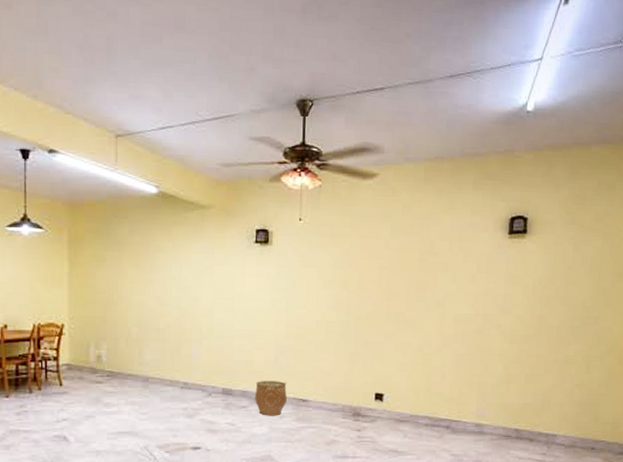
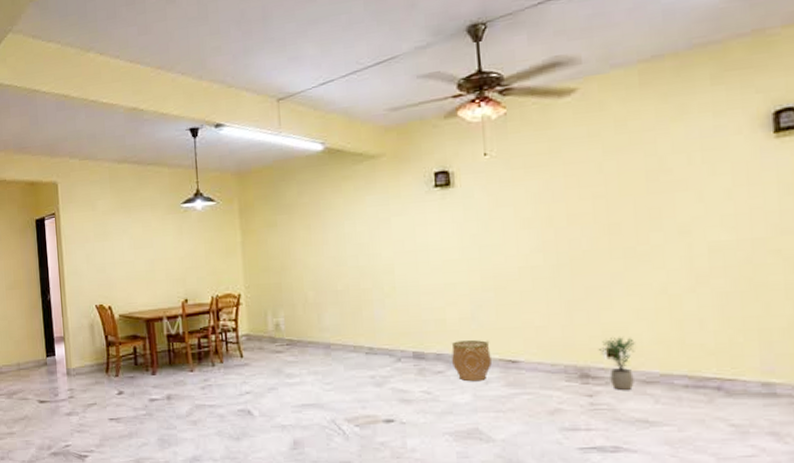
potted plant: none [368,383,395,428] -> present [598,336,635,391]

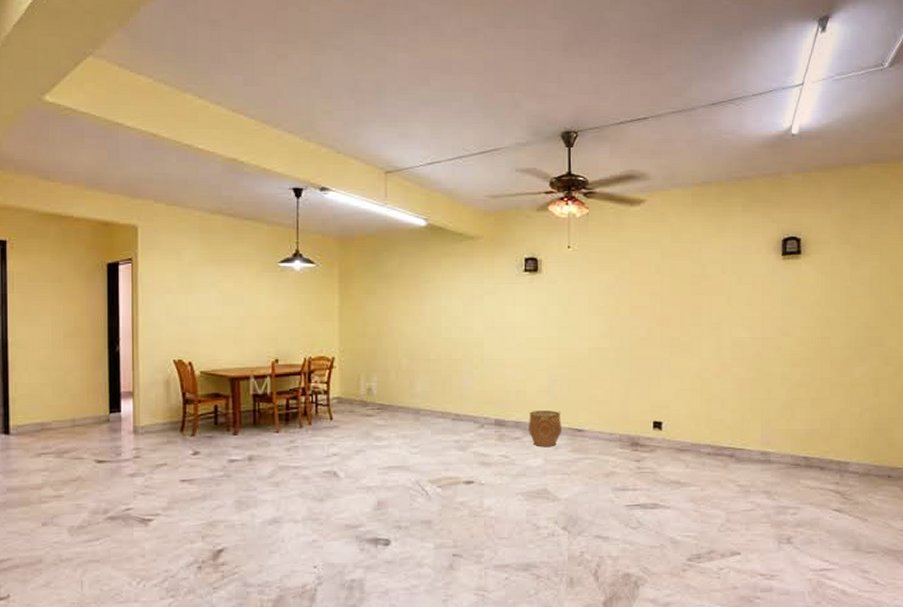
potted plant: present [598,336,635,391] -> none [646,411,674,457]

